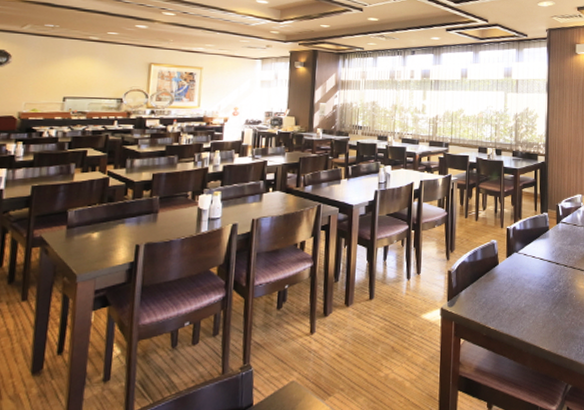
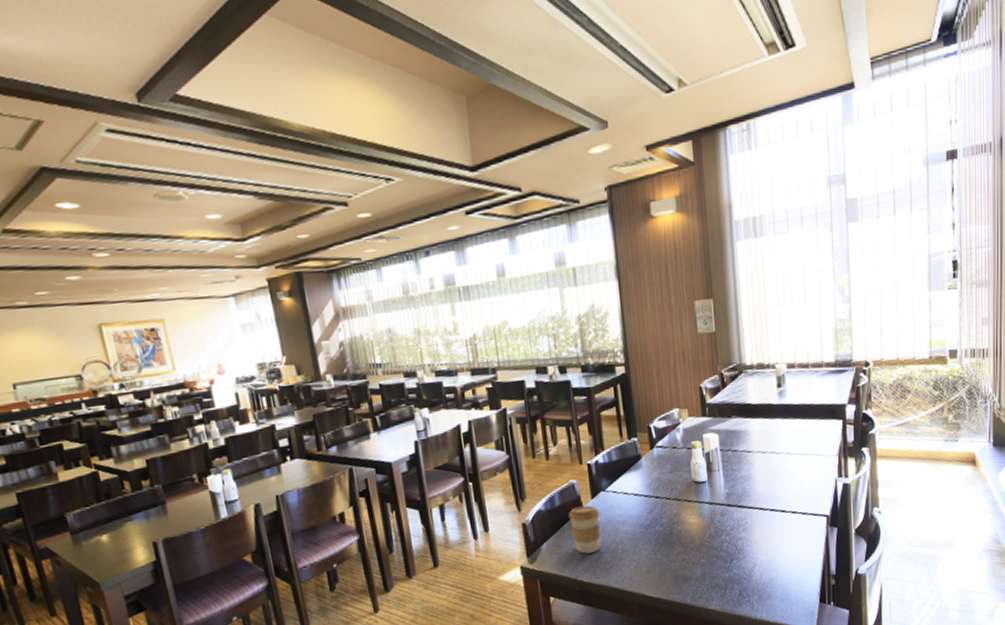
coffee cup: none [486,263,511,304] -> present [568,505,601,554]

